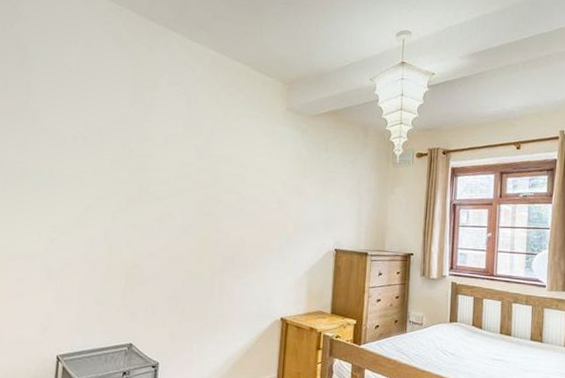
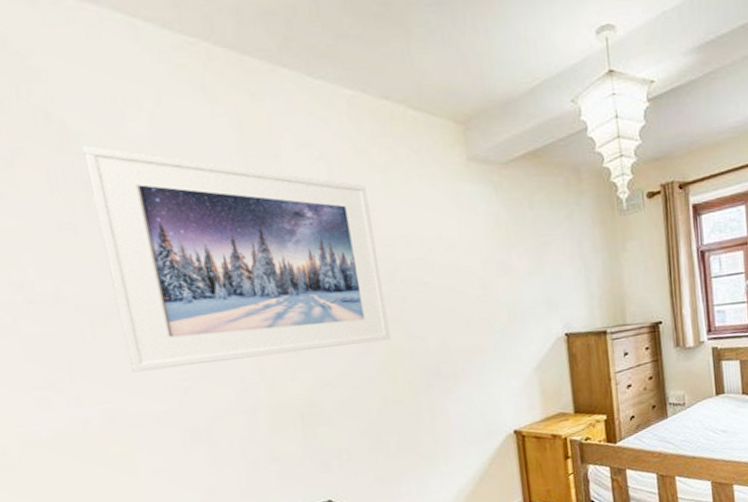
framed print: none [21,64,211,230] -> present [82,145,390,373]

